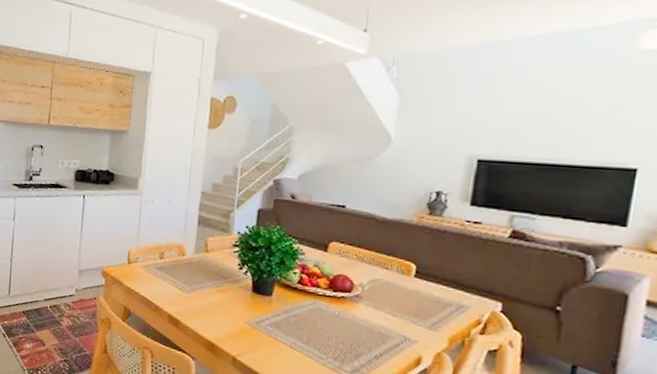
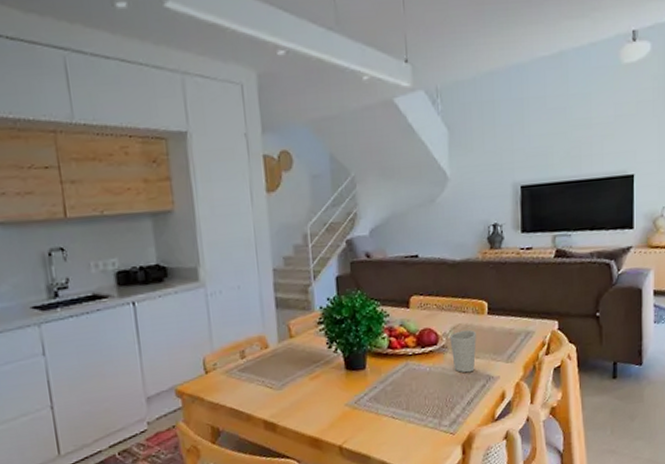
cup: none [365,285,397,328] -> present [449,329,477,373]

